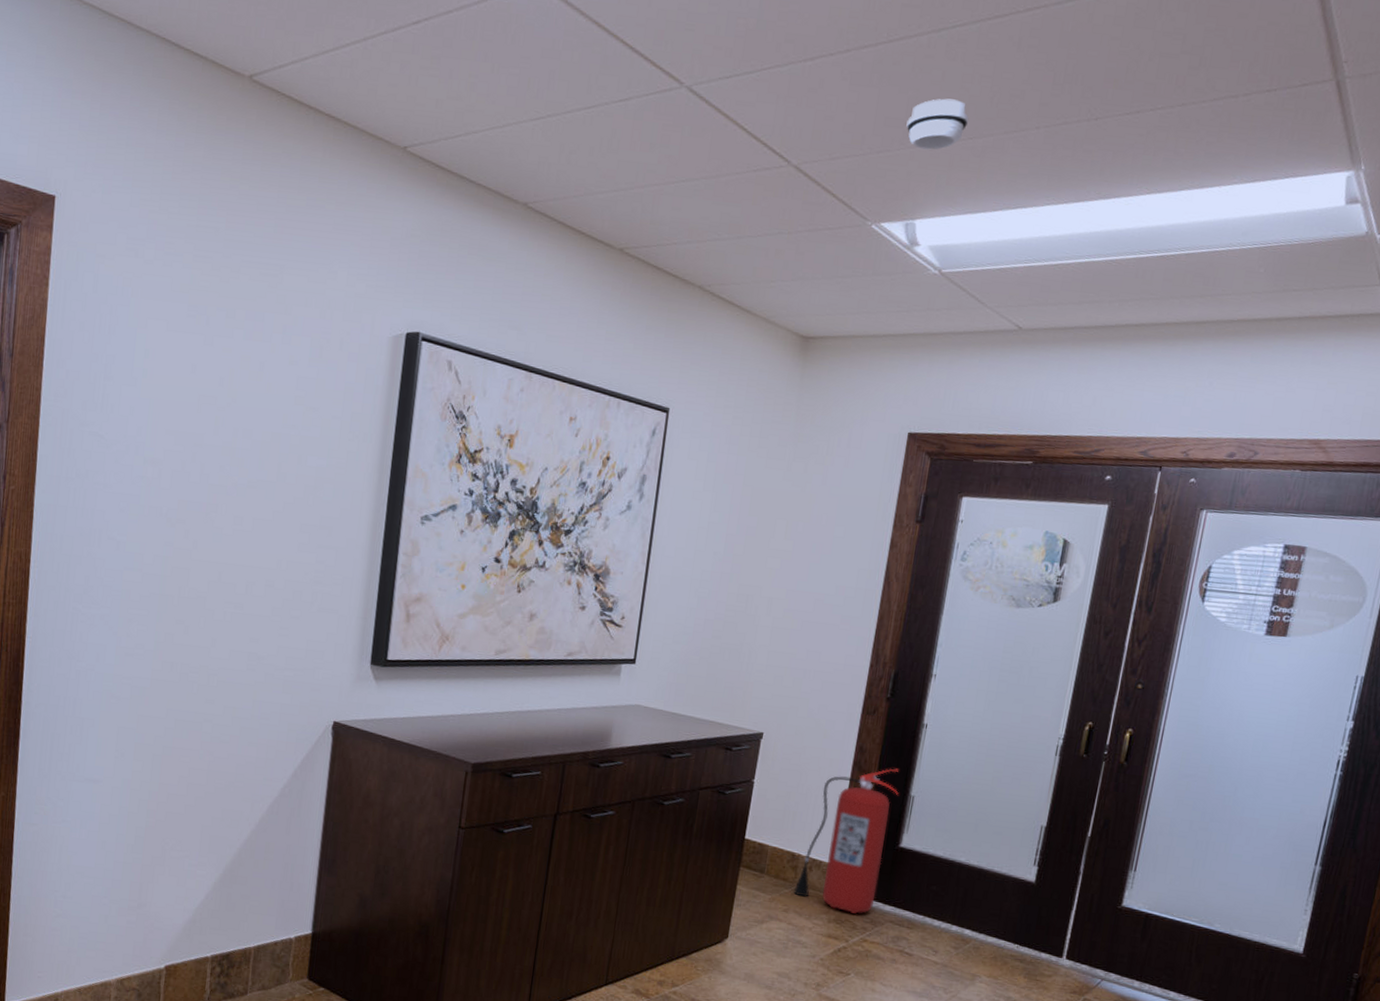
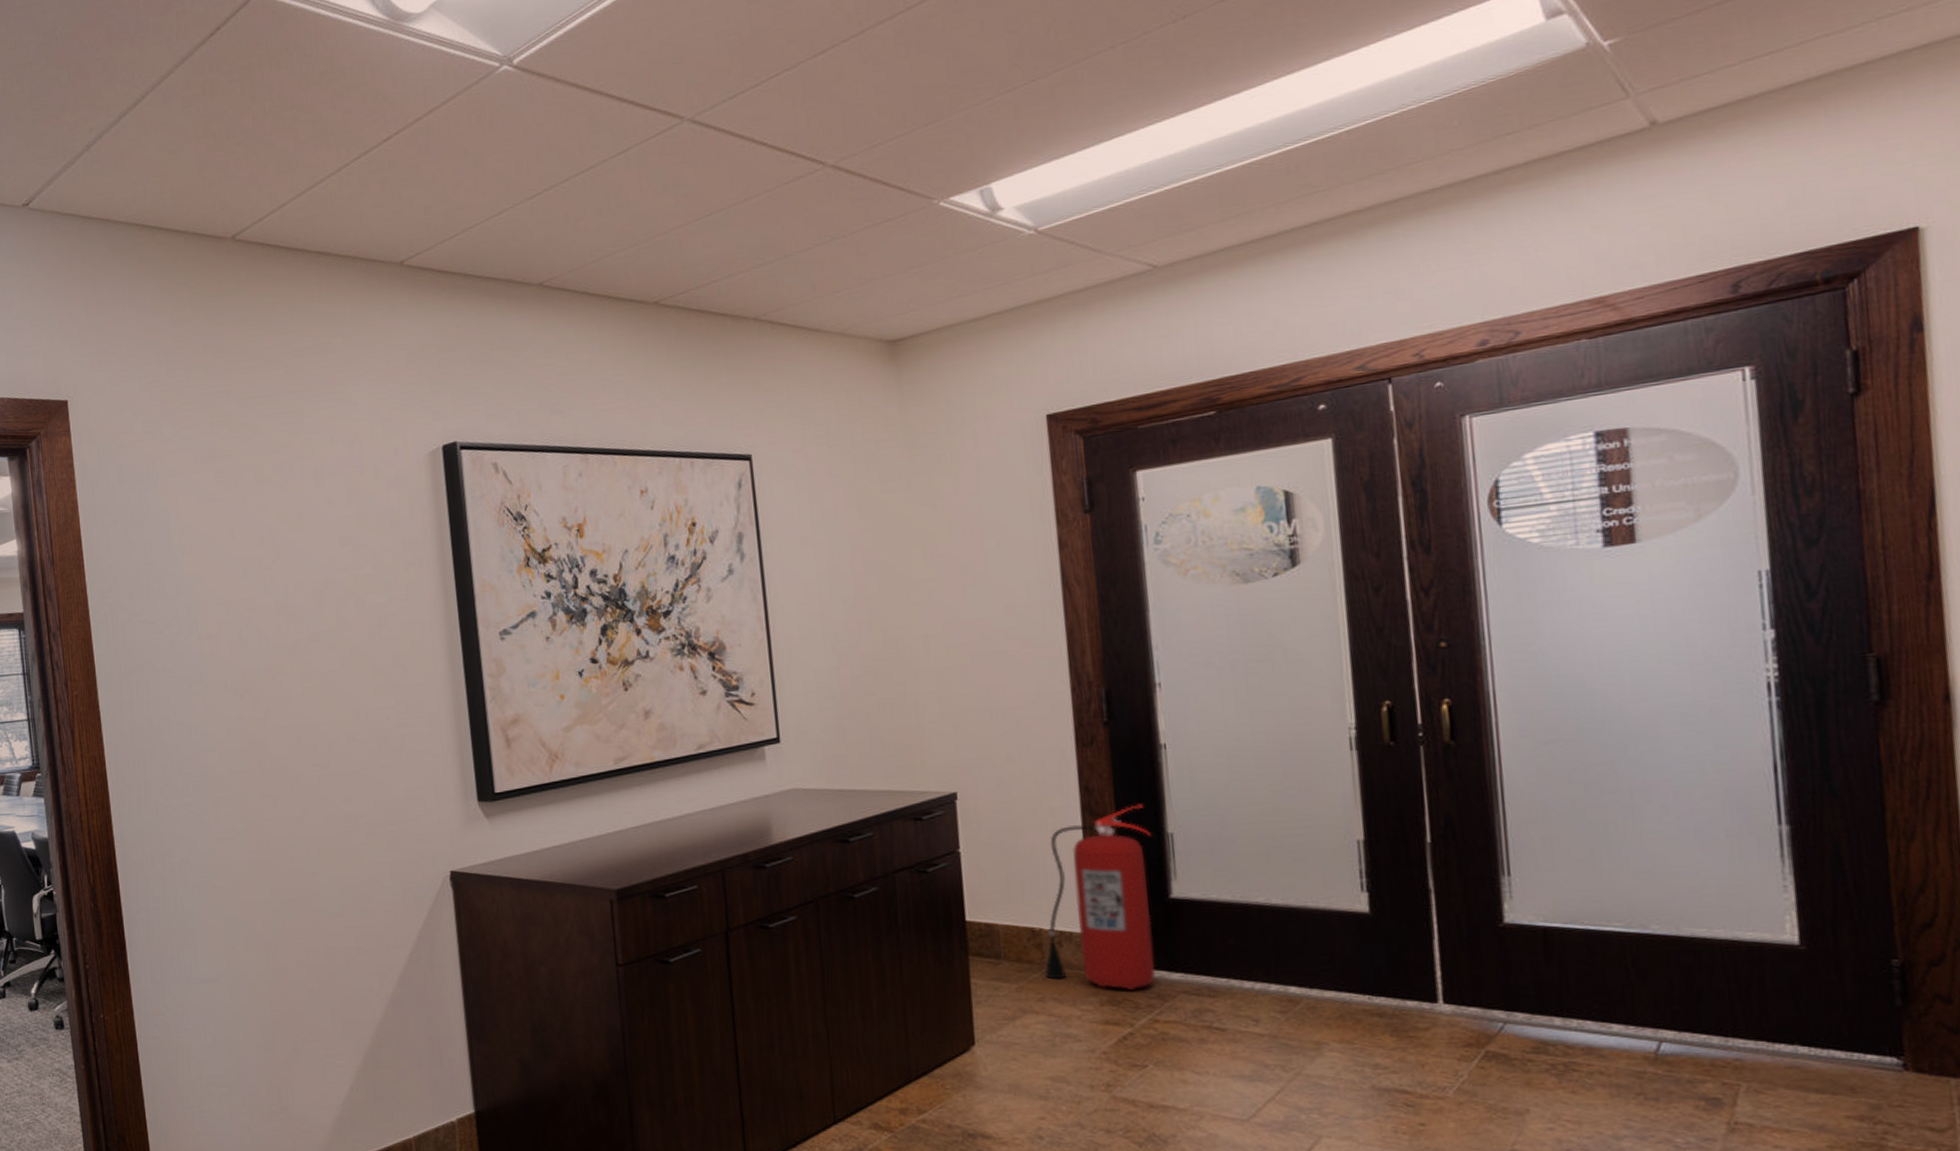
smoke detector: present [906,98,969,150] -> none [951,45,1026,109]

